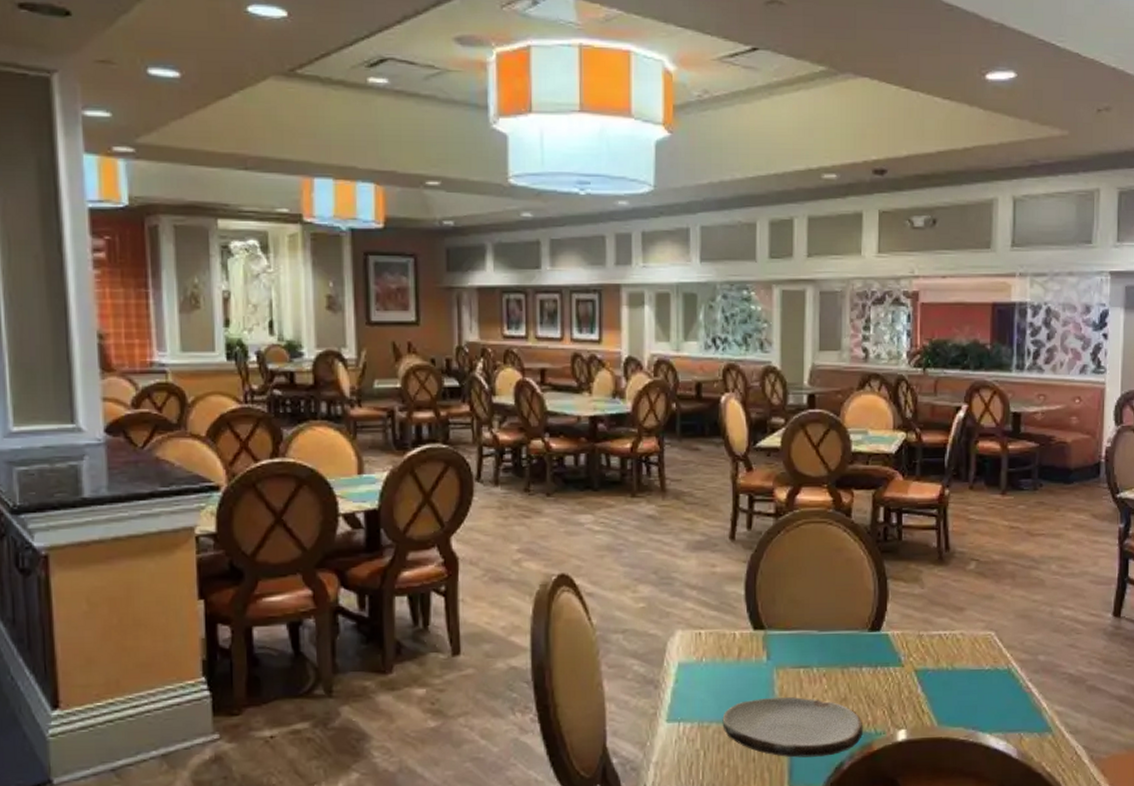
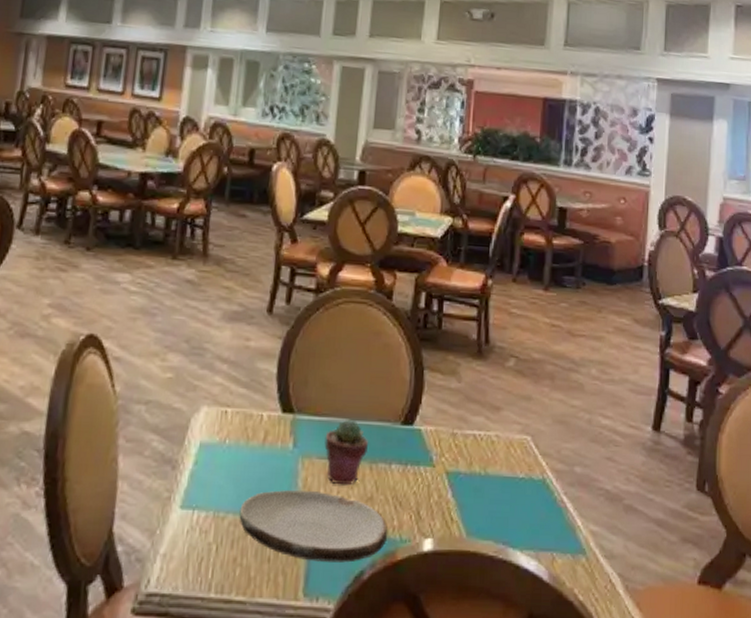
potted succulent: none [797,630,839,690] -> present [324,419,369,486]

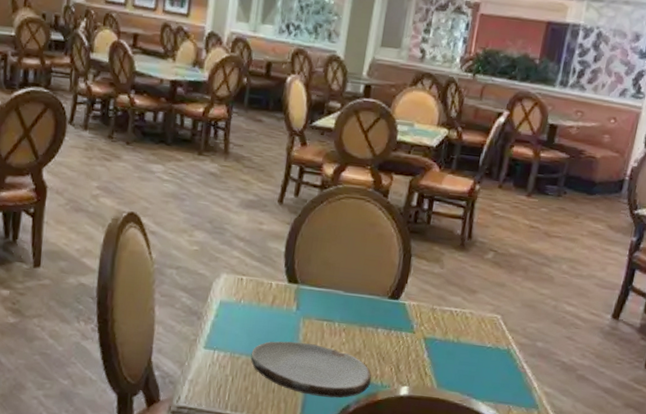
potted succulent: present [324,419,369,486] -> none [322,291,360,342]

